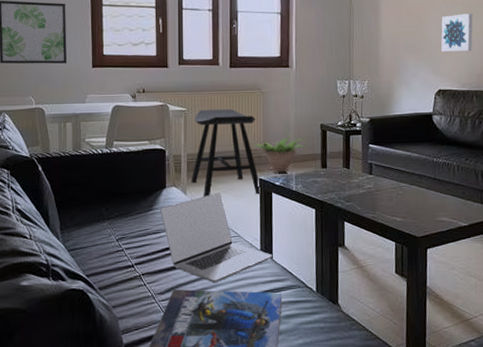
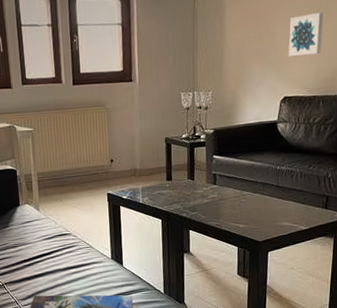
laptop: present [160,193,272,283] -> none [16,208,122,289]
stool: present [191,109,262,197] -> none [41,127,110,212]
decorative plant: present [253,137,303,173] -> none [100,152,149,187]

